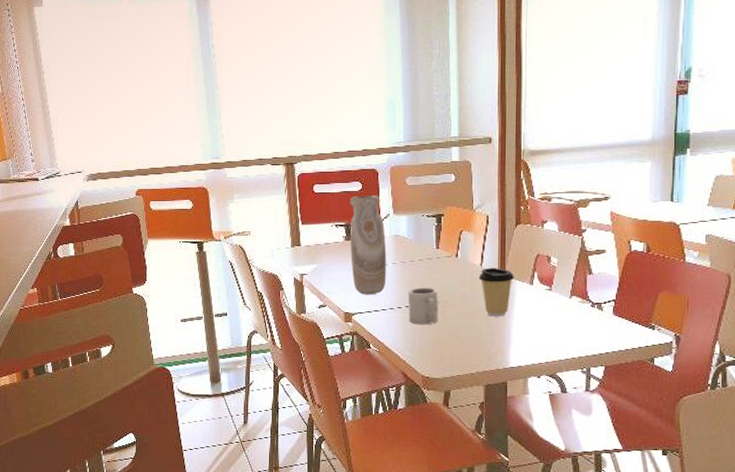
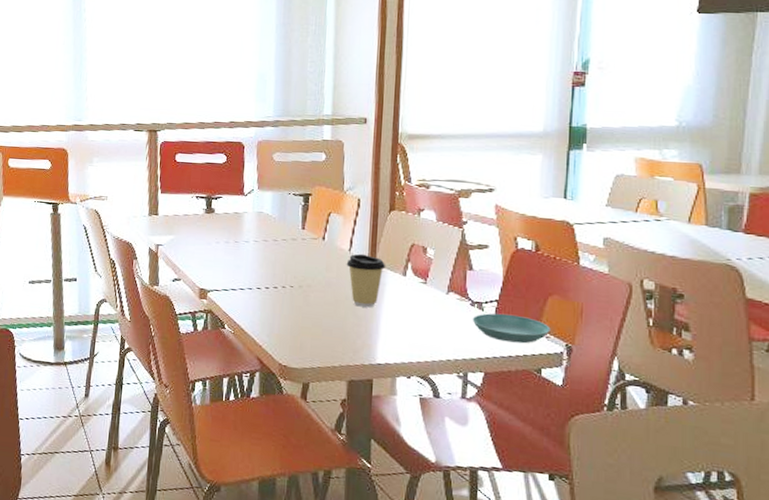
vase: present [350,196,387,295] -> none [209,168,249,273]
cup: present [407,288,438,325] -> none [268,268,302,310]
saucer: none [593,311,661,337] -> present [472,313,551,344]

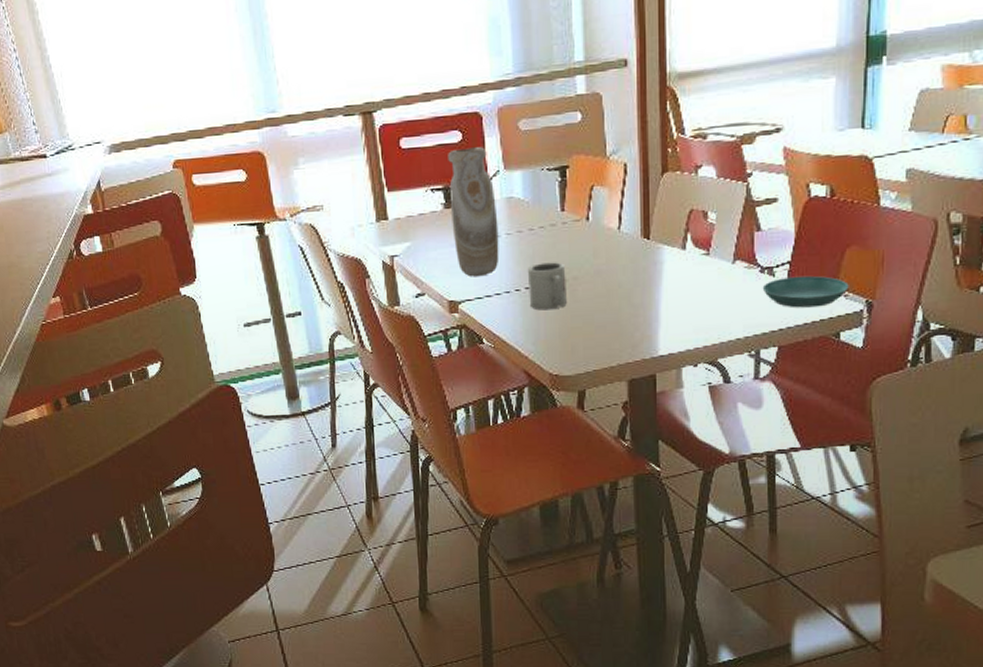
vase: none [209,168,249,273] -> present [448,147,499,277]
cup: none [268,268,302,310] -> present [527,262,567,311]
coffee cup: present [346,253,386,308] -> none [616,230,662,294]

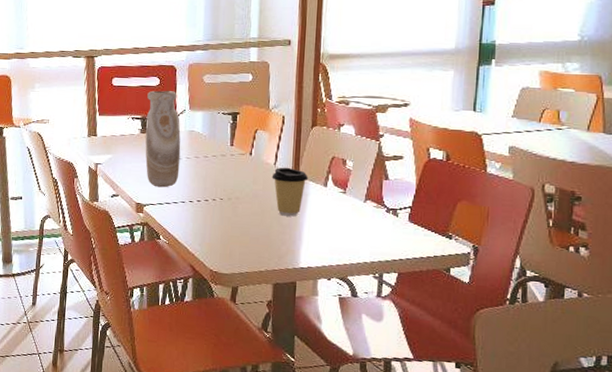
cup: present [527,262,567,311] -> none [199,183,231,220]
coffee cup: none [616,230,662,294] -> present [271,167,309,217]
saucer: present [762,275,849,308] -> none [387,218,459,246]

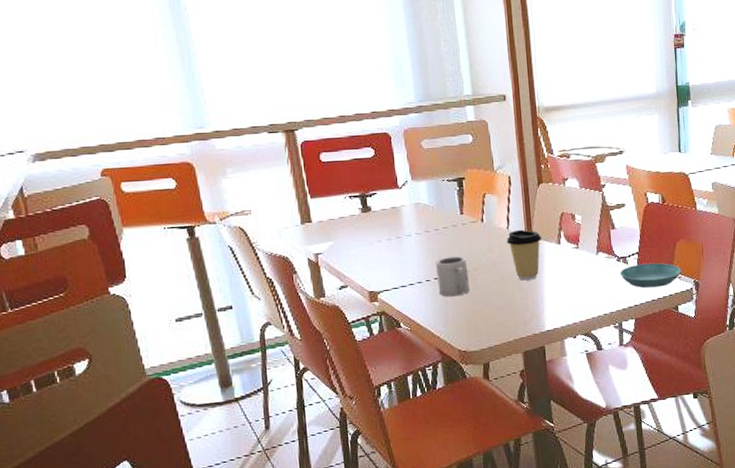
vase: present [145,90,181,188] -> none [363,161,411,271]
cup: none [199,183,231,220] -> present [435,256,470,297]
saucer: none [387,218,459,246] -> present [619,262,681,288]

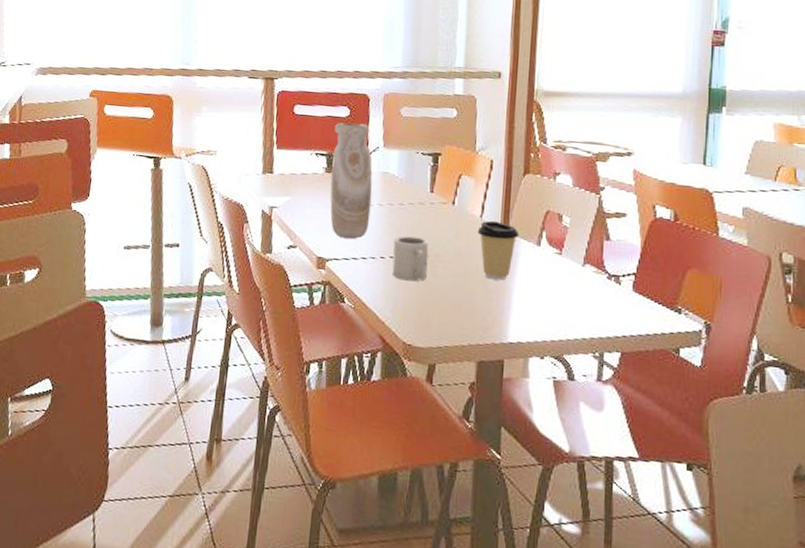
vase: none [363,161,411,271] -> present [330,122,373,240]
saucer: present [619,262,681,288] -> none [608,287,689,321]

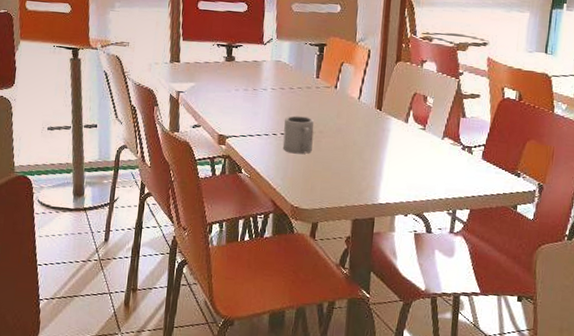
vase: present [330,122,373,240] -> none [229,17,267,119]
coffee cup: present [477,220,520,281] -> none [355,101,391,152]

